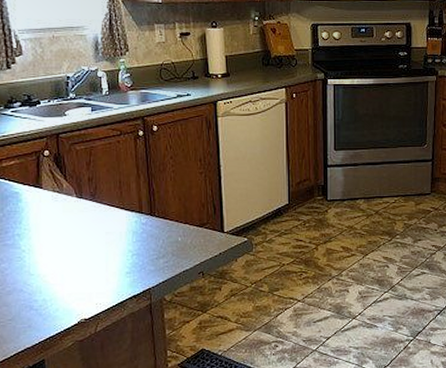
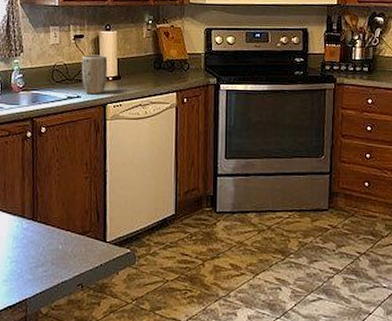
plant pot: none [189,52,216,92] -> present [81,55,108,95]

